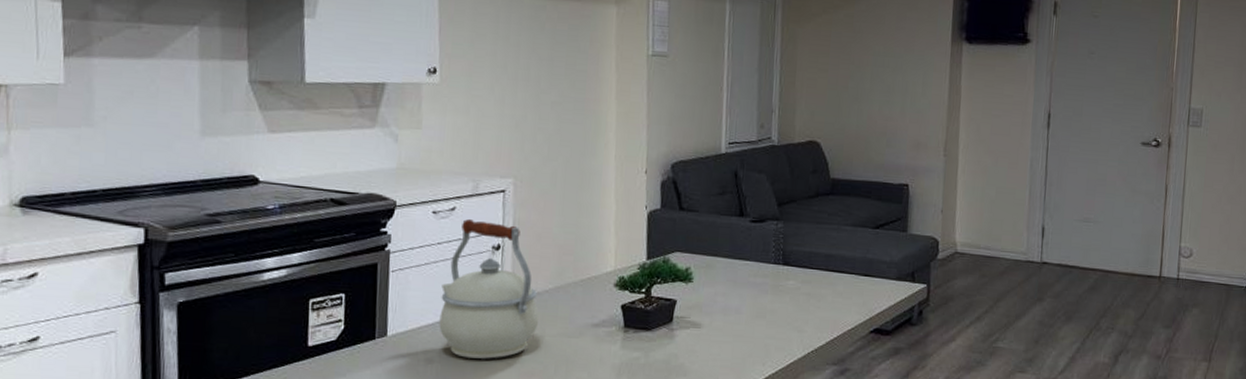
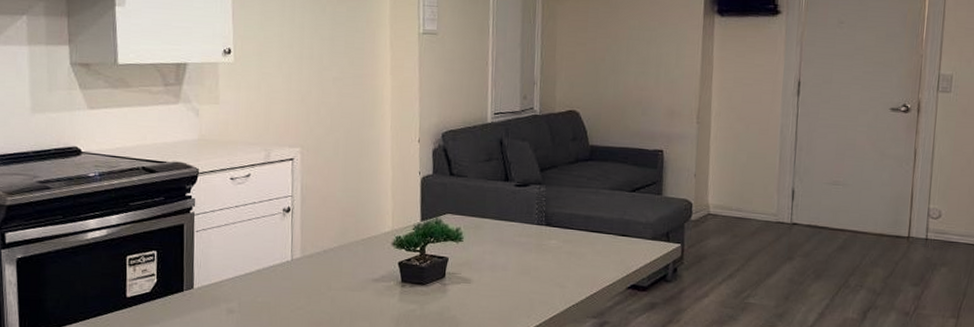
kettle: present [439,218,539,359] -> none [238,184,326,310]

